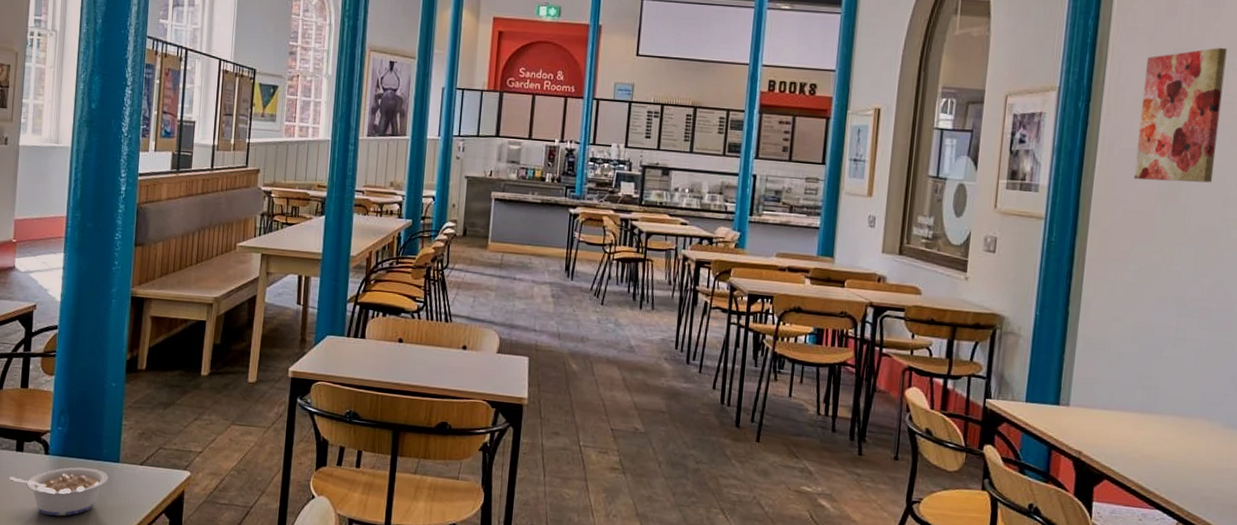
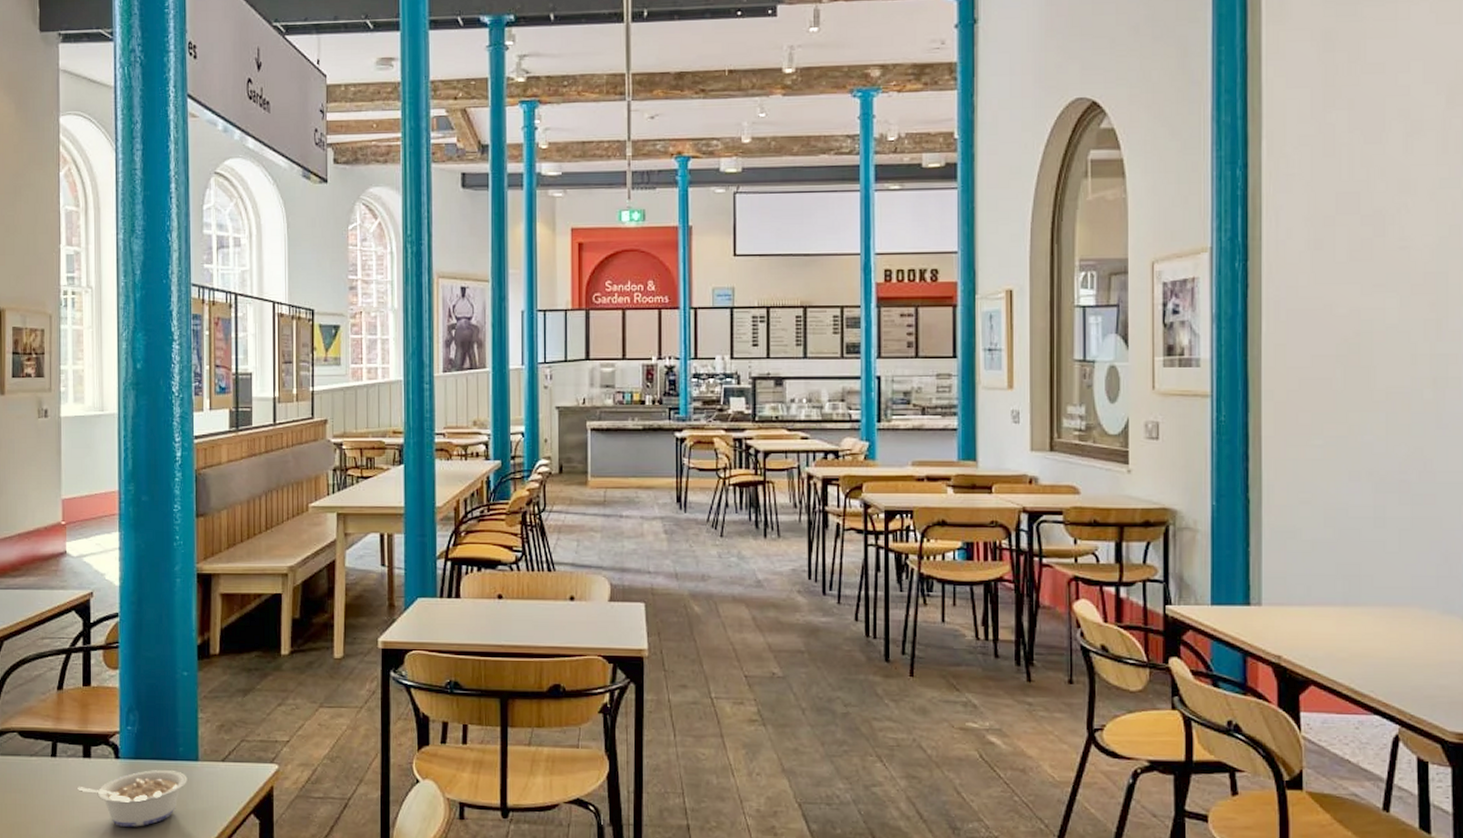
wall art: present [1133,47,1227,183] -> none [1306,186,1397,343]

